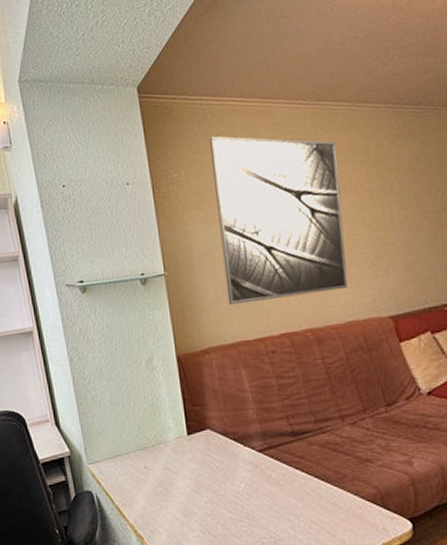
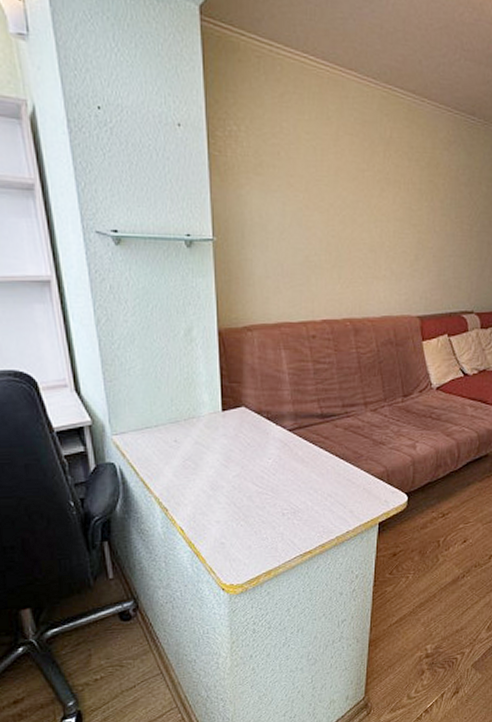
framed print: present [210,136,349,306] -> none [276,92,398,285]

